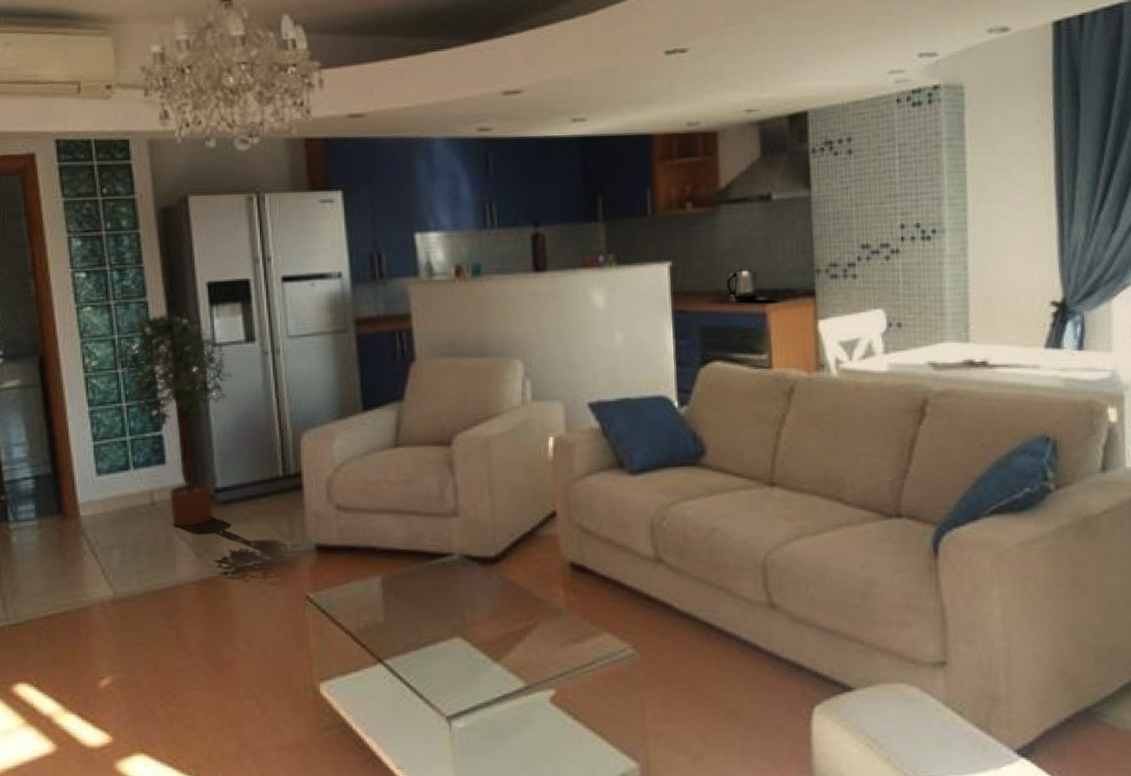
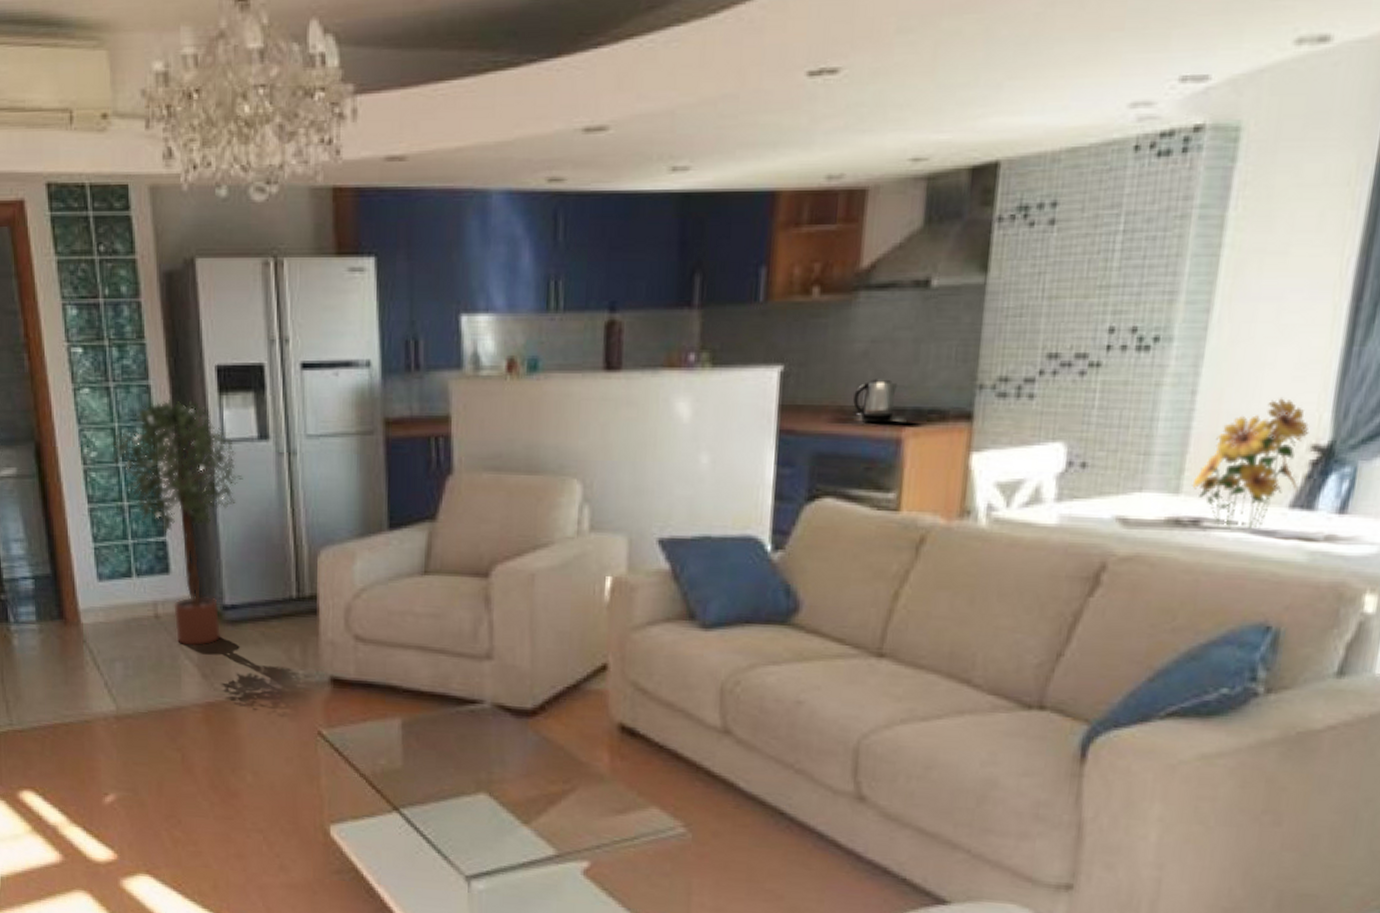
flower bouquet: none [976,269,1048,366] -> present [1192,398,1310,529]

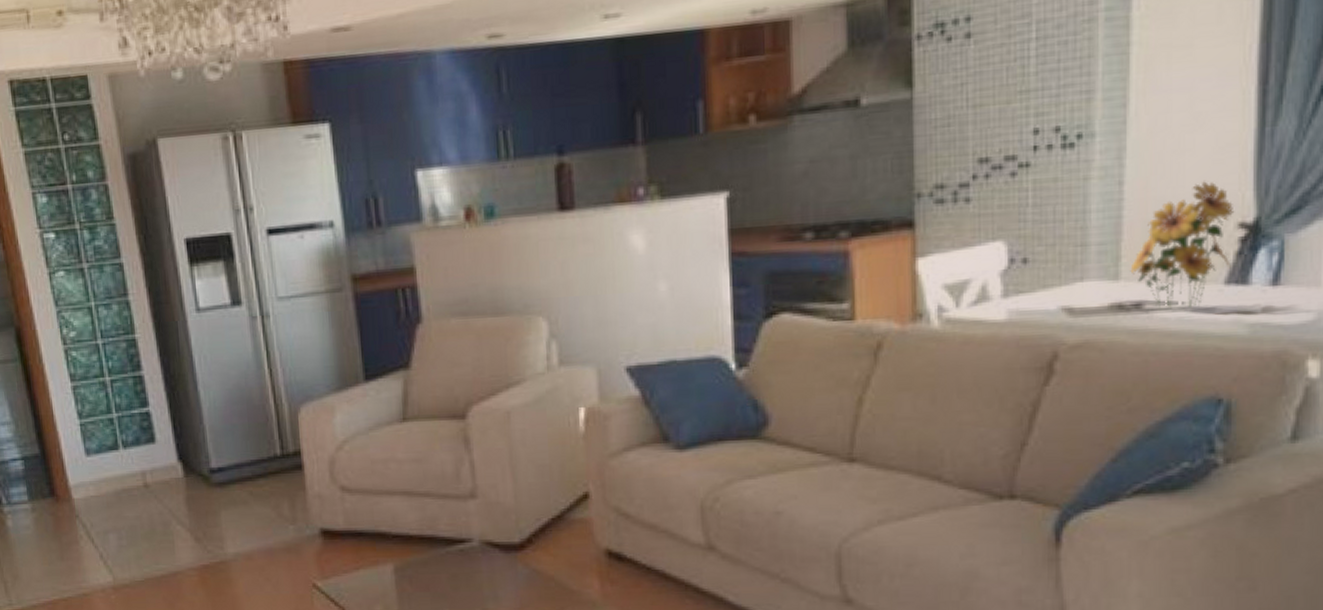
potted tree: present [108,400,243,646] -> none [87,275,220,512]
kettle: present [853,379,897,424] -> none [799,195,839,239]

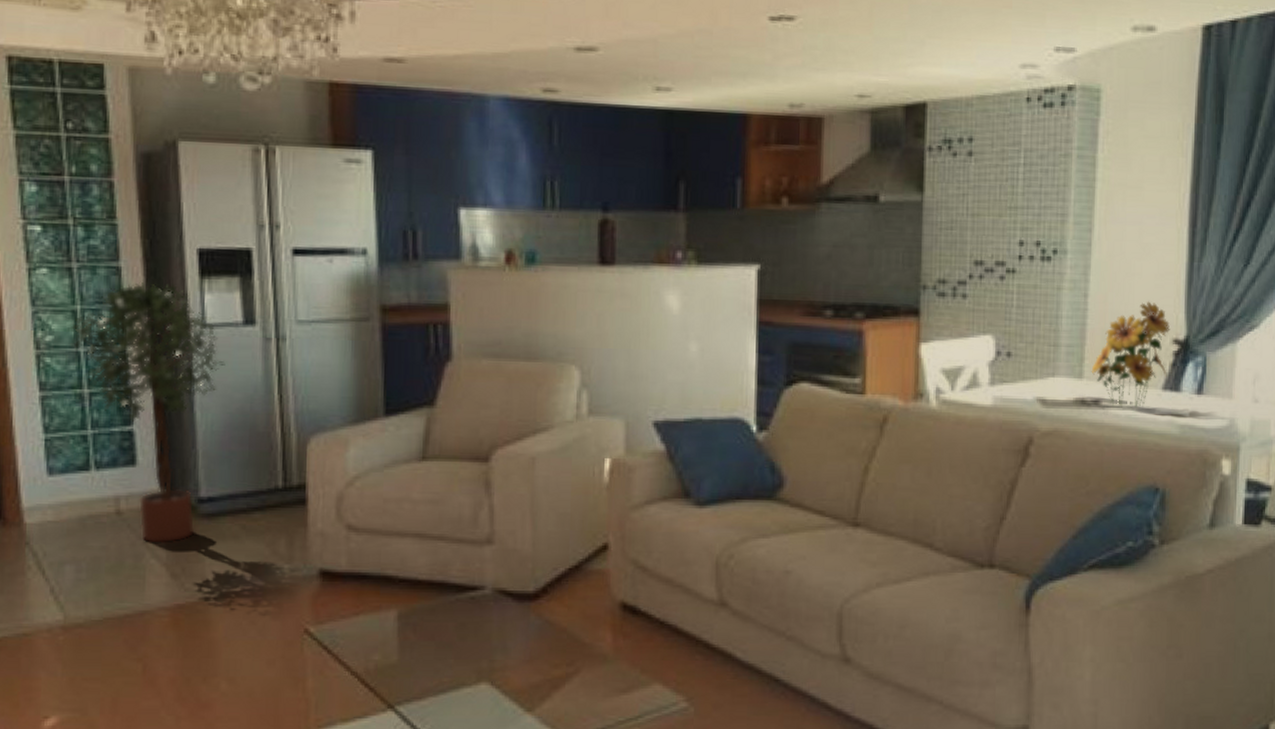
potted tree: none [87,275,220,512] -> present [68,282,226,544]

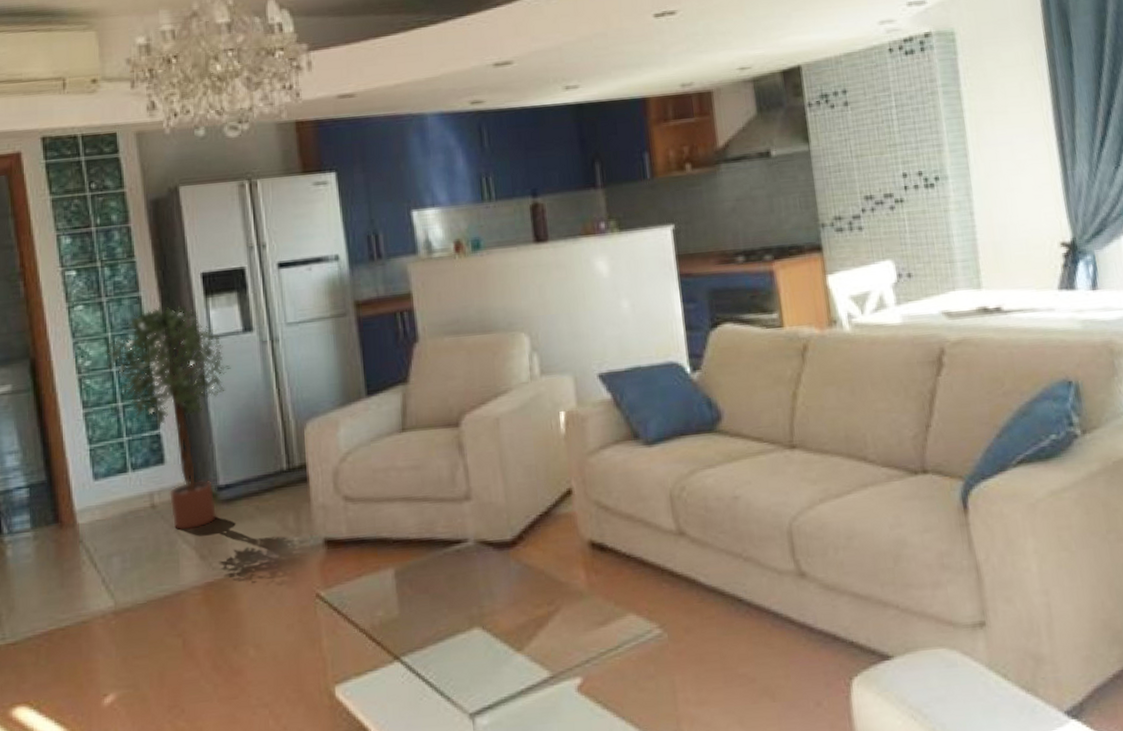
flower bouquet: present [1091,301,1171,407] -> none [988,211,1061,311]

